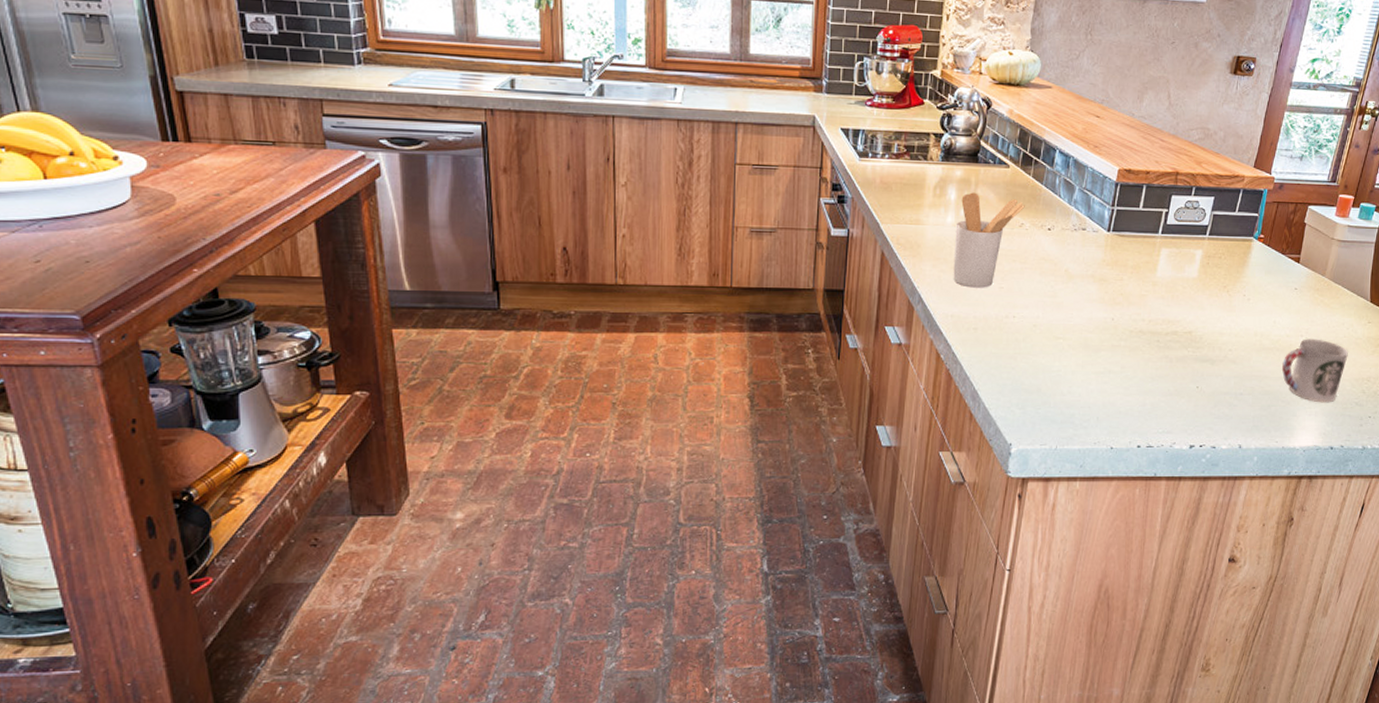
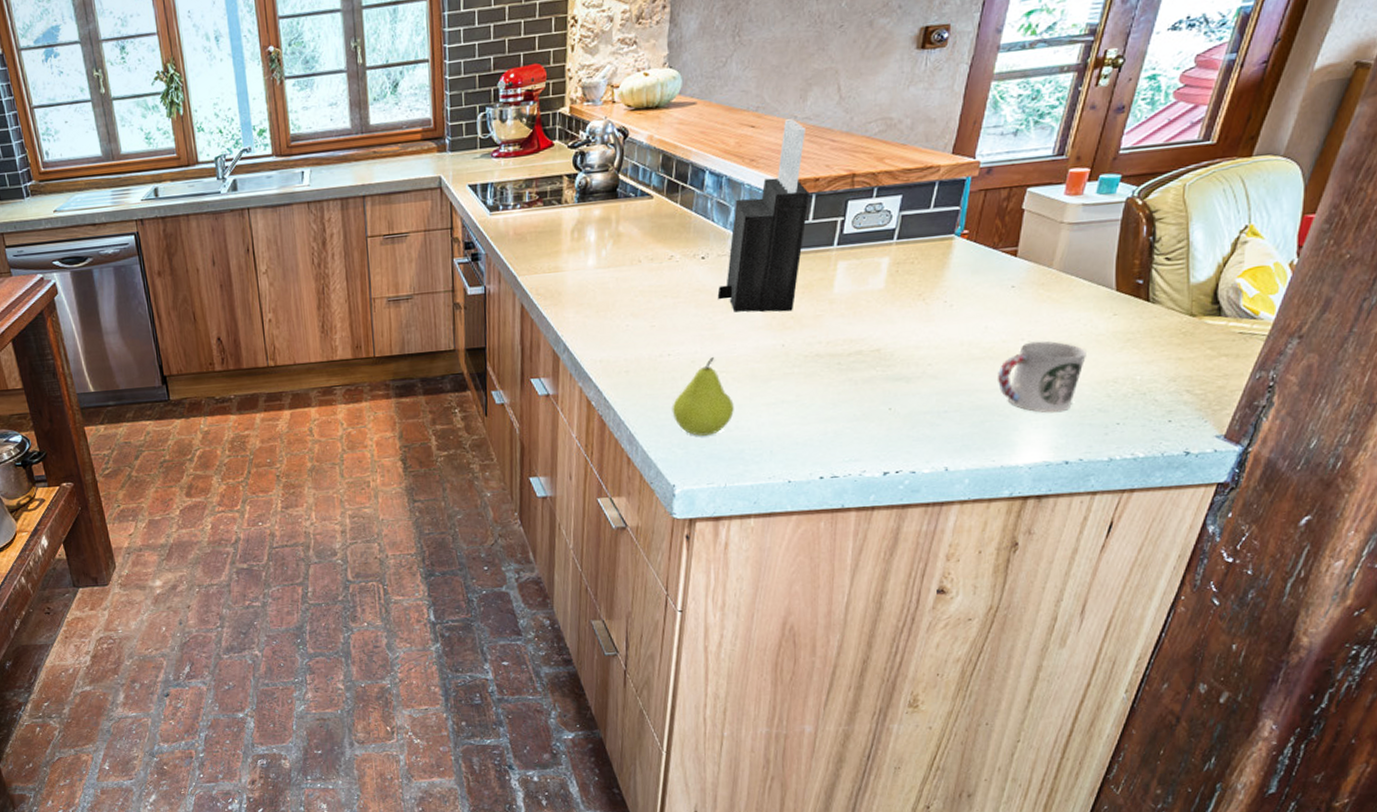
utensil holder: present [953,192,1025,288] -> none [598,230,673,330]
fruit: none [1013,323,1068,398] -> present [672,357,734,436]
knife block: none [1059,115,1141,288] -> present [717,119,810,313]

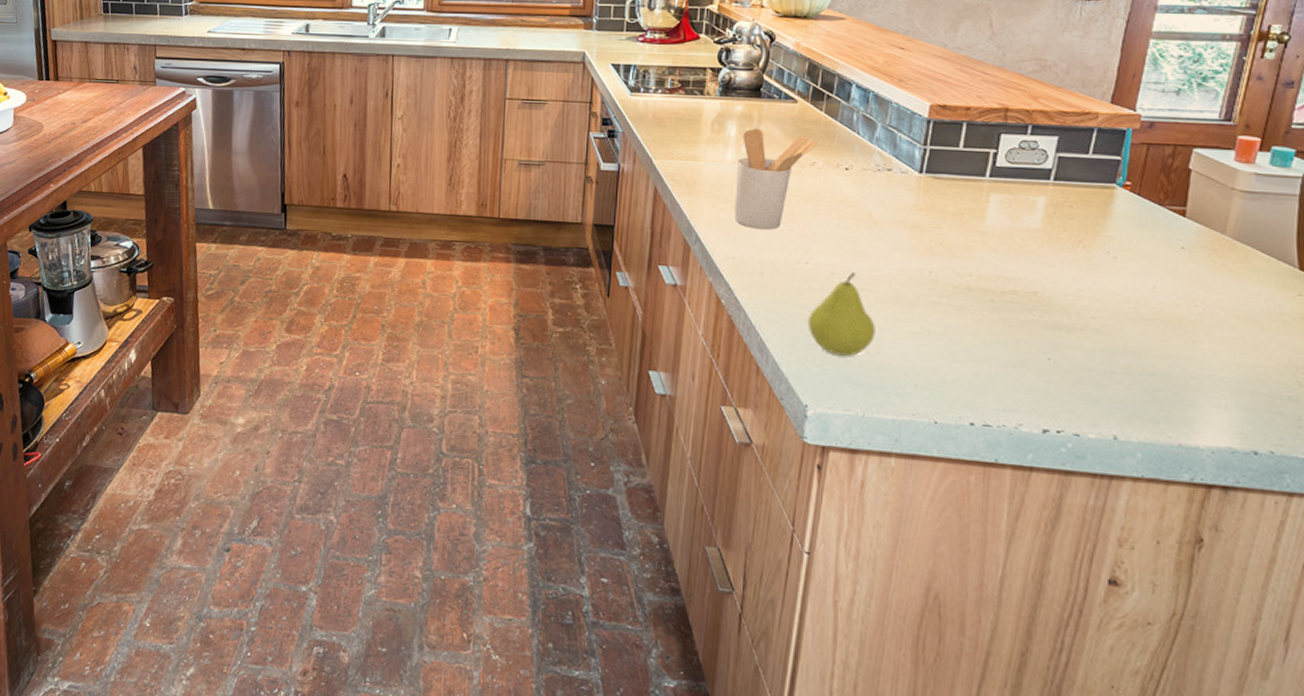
utensil holder: none [598,230,673,330] -> present [734,128,817,230]
knife block: present [717,119,810,313] -> none [861,46,960,238]
cup: present [998,341,1086,413] -> none [1170,310,1270,394]

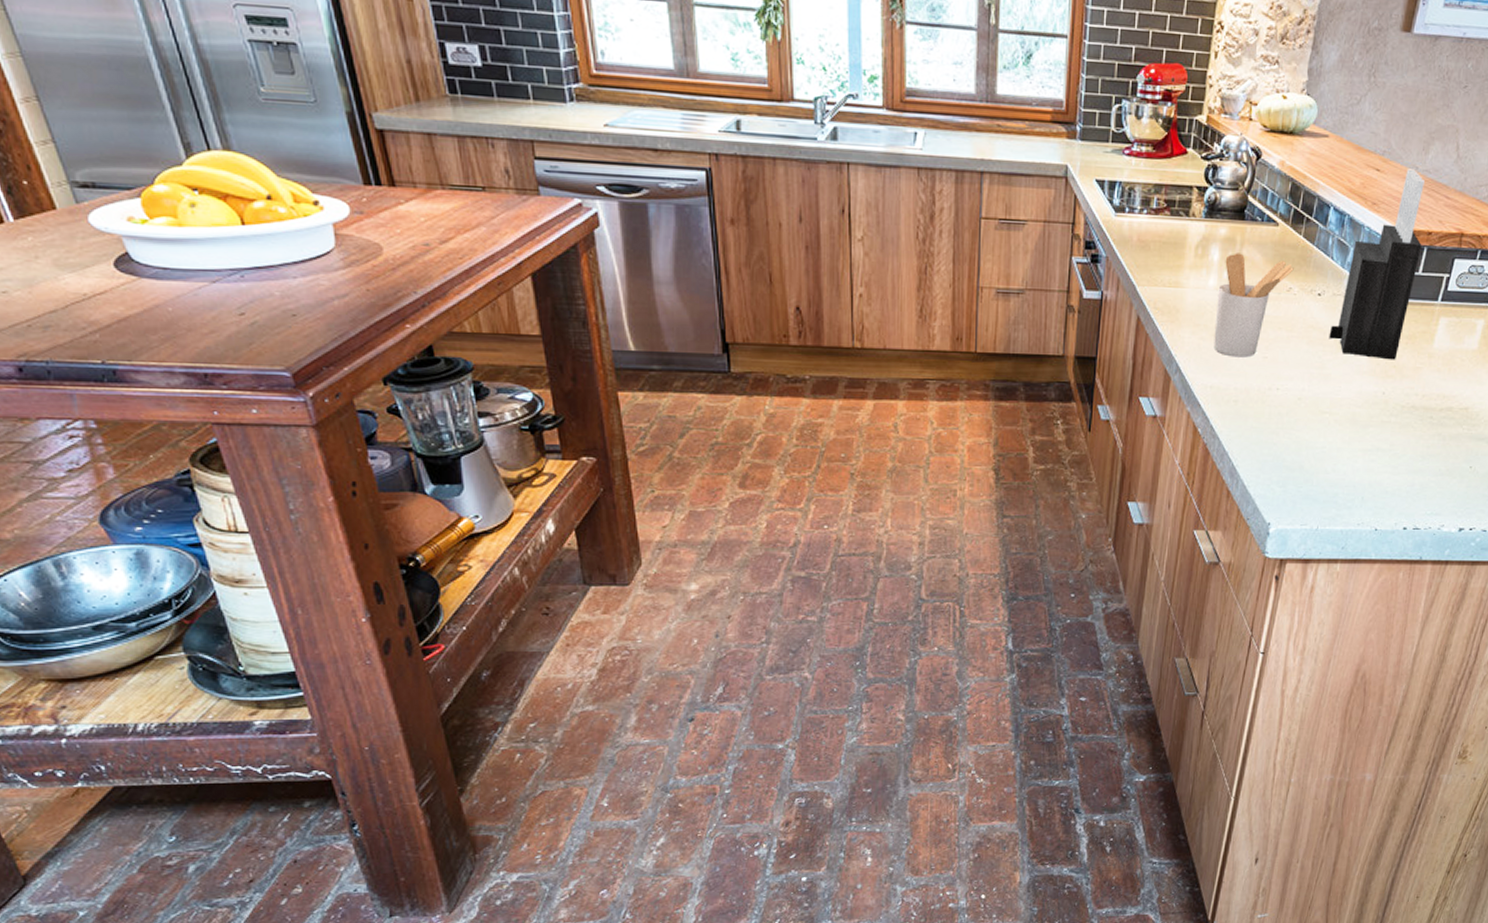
fruit: present [807,273,875,356] -> none [1274,397,1333,476]
knife block: none [861,46,960,238] -> present [1329,169,1424,360]

